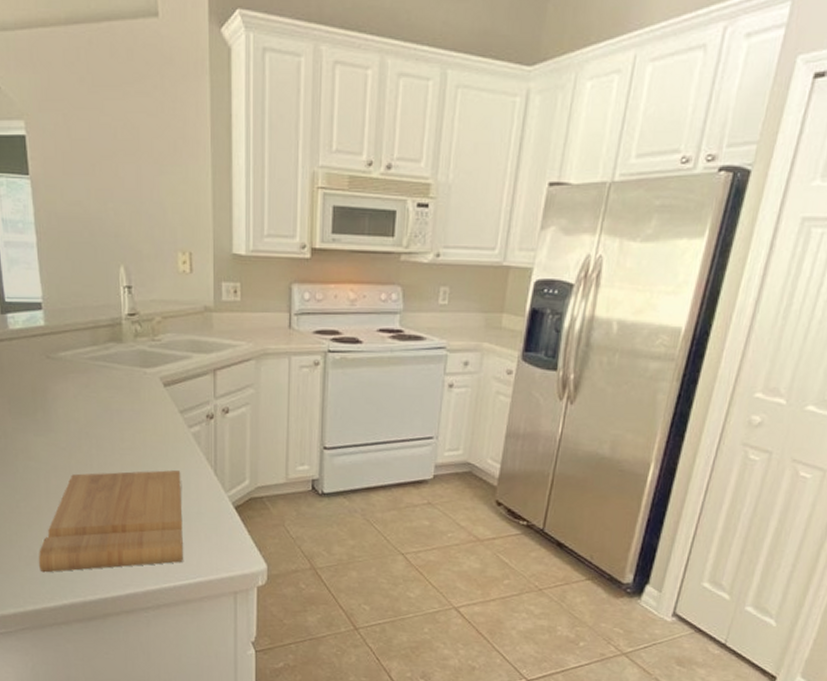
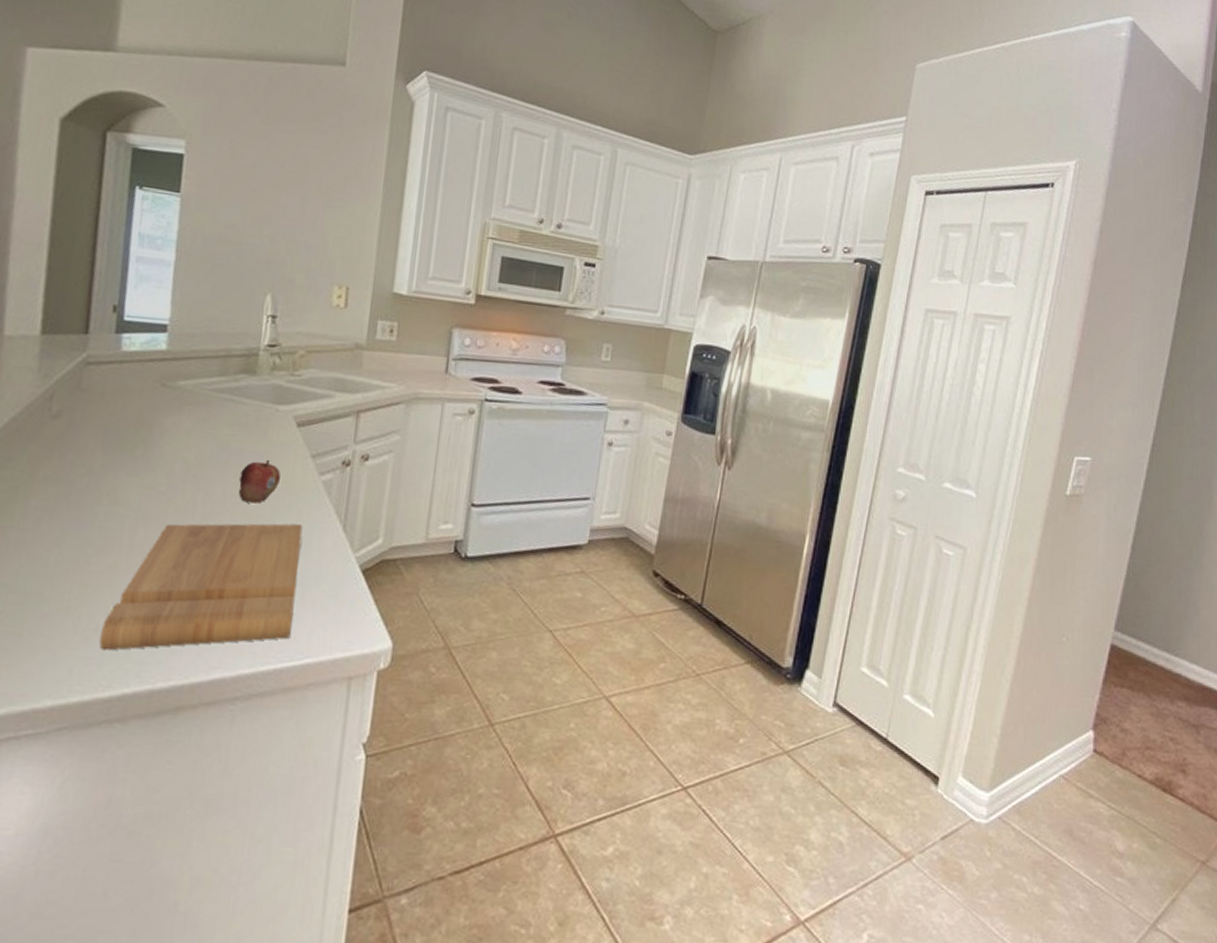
fruit: none [123,417,156,454] -> present [238,460,281,504]

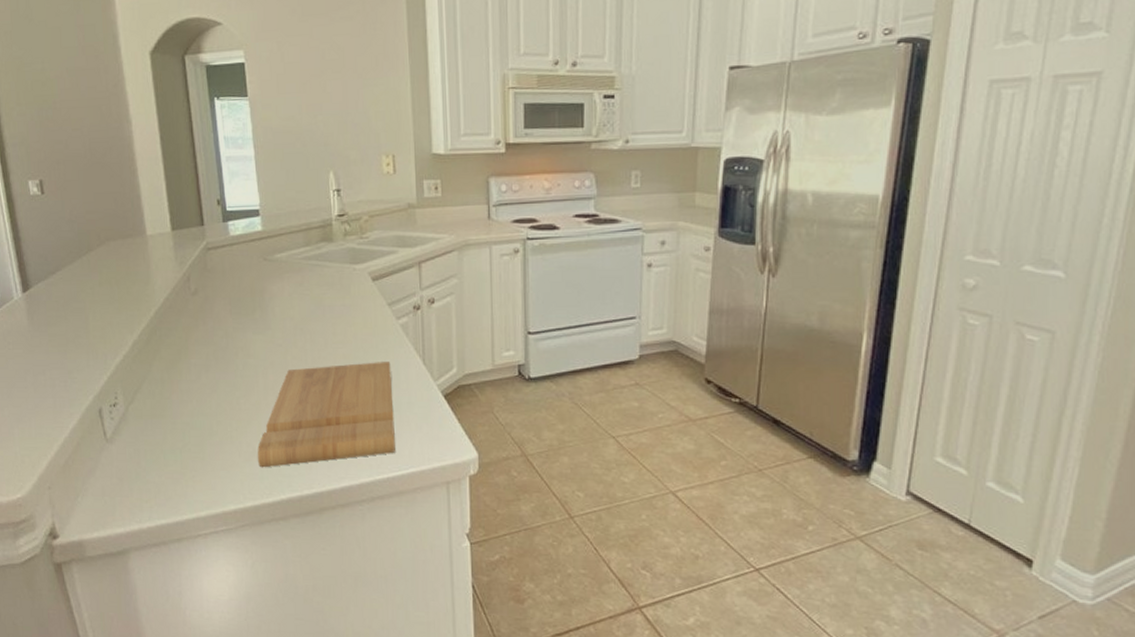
fruit: present [238,460,281,504] -> none [335,312,366,347]

